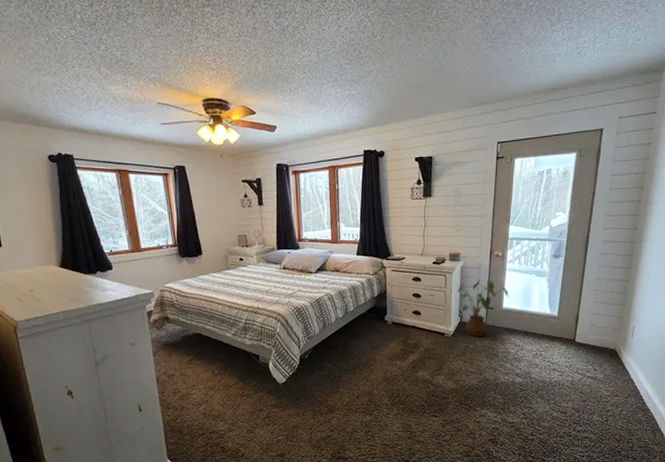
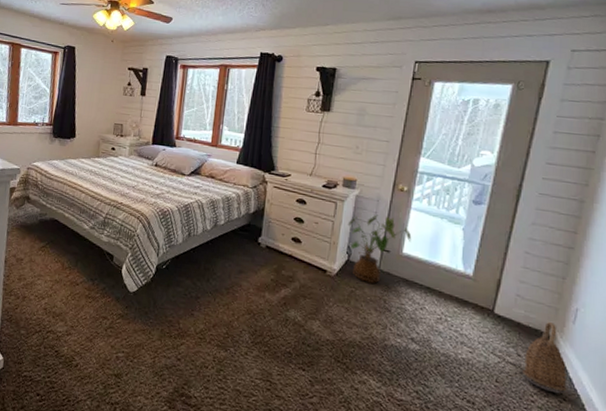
basket: none [599,340,630,393] -> present [523,321,567,394]

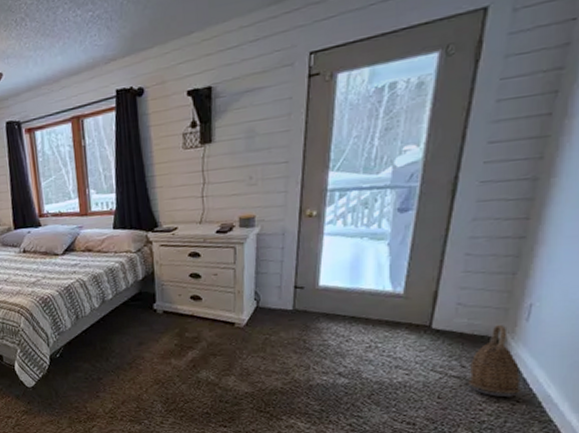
house plant: present [347,214,412,284] -> none [251,249,328,326]

